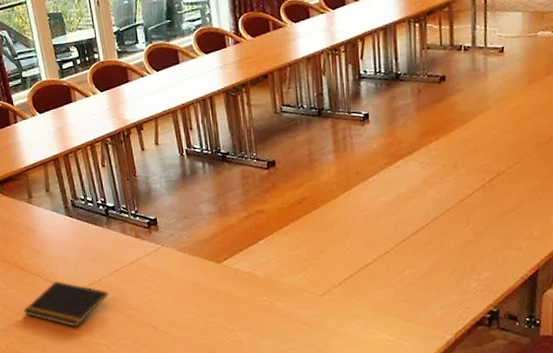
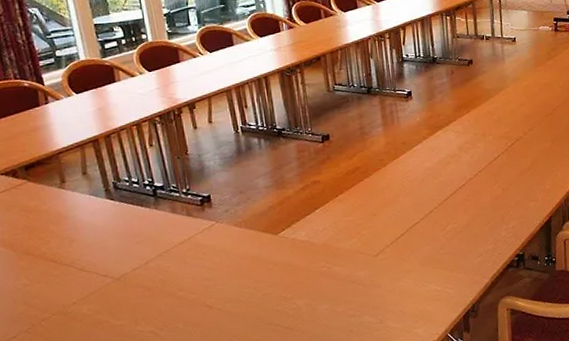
notepad: present [22,281,109,327] -> none [50,269,157,318]

